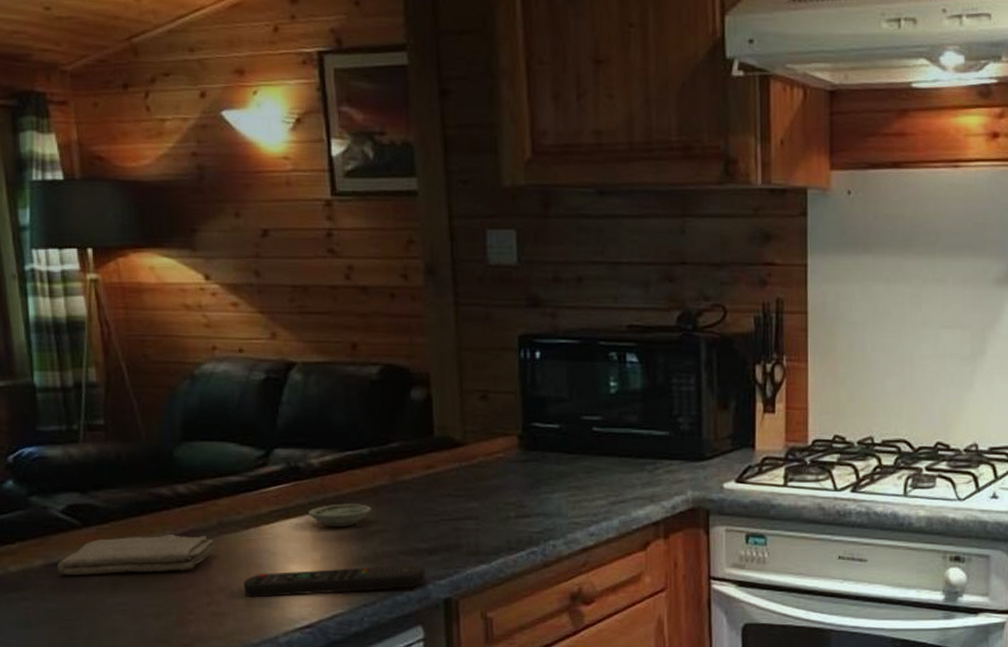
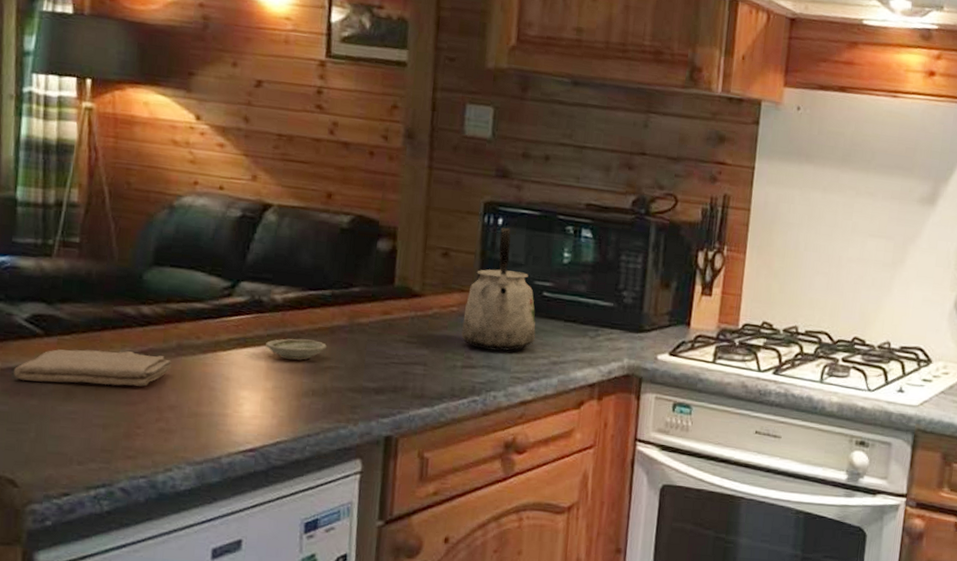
remote control: present [244,564,425,598] -> none [194,396,370,423]
kettle: none [511,362,591,496] -> present [461,228,536,351]

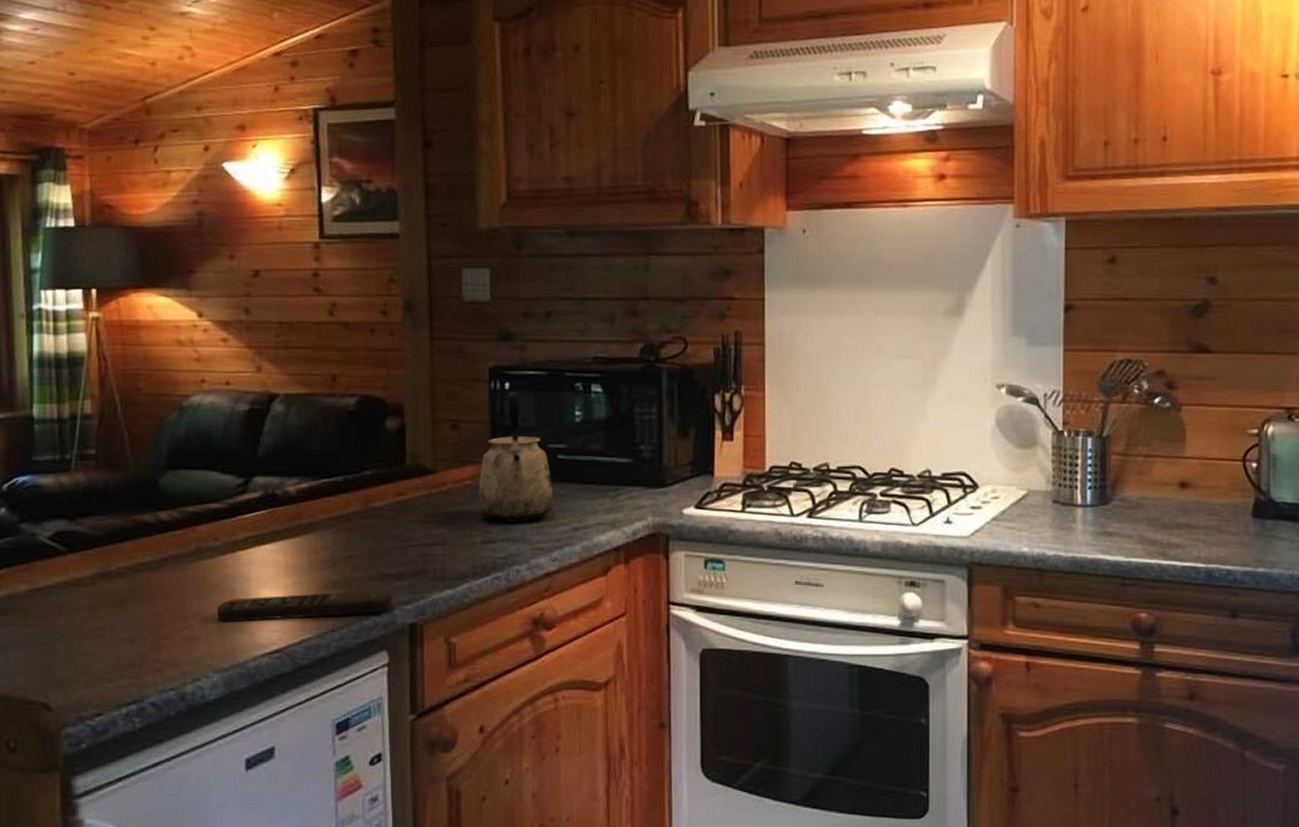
washcloth: present [14,349,172,387] -> none [41,560,192,600]
remote control: none [194,396,370,423] -> present [217,589,392,623]
saucer: present [266,338,327,360] -> none [283,530,343,552]

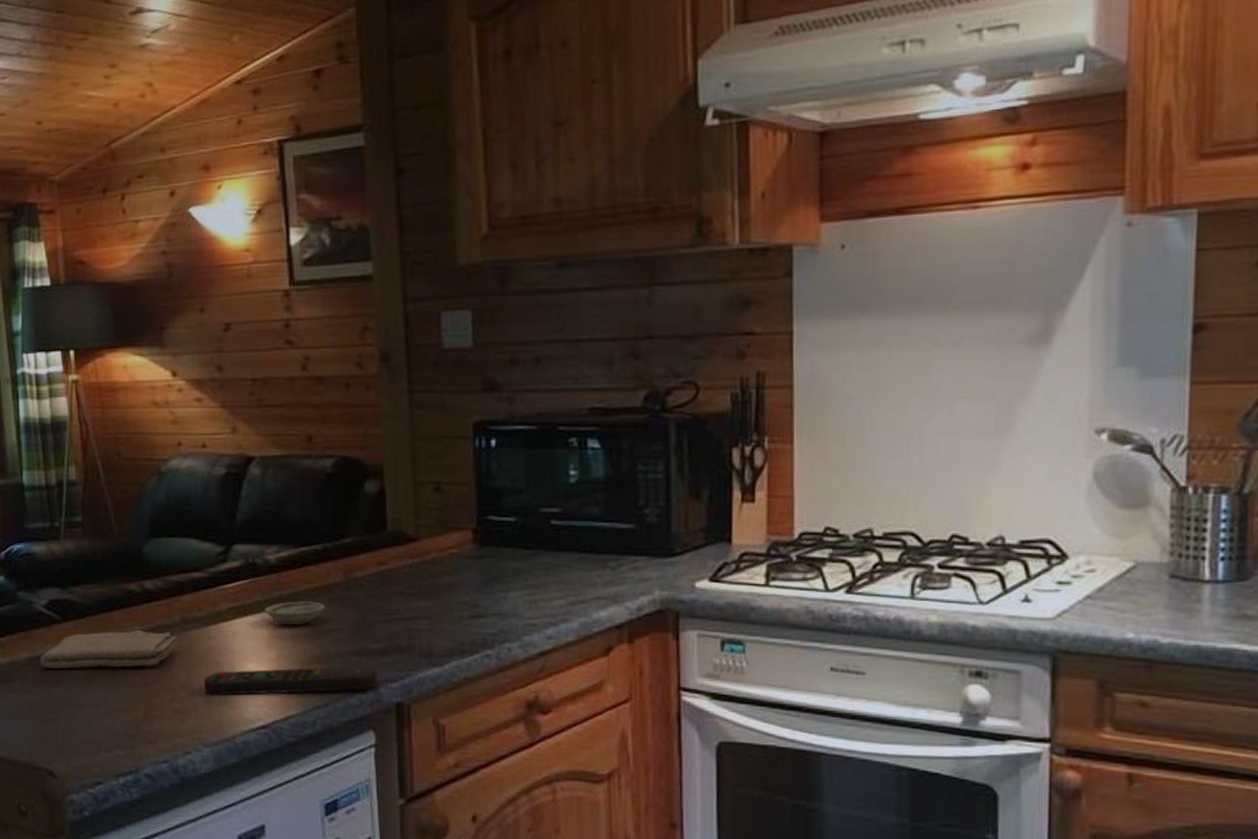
washcloth: none [41,560,192,600] -> present [40,630,178,669]
saucer: none [283,530,343,552] -> present [265,601,325,625]
kettle: present [478,392,555,522] -> none [465,450,548,595]

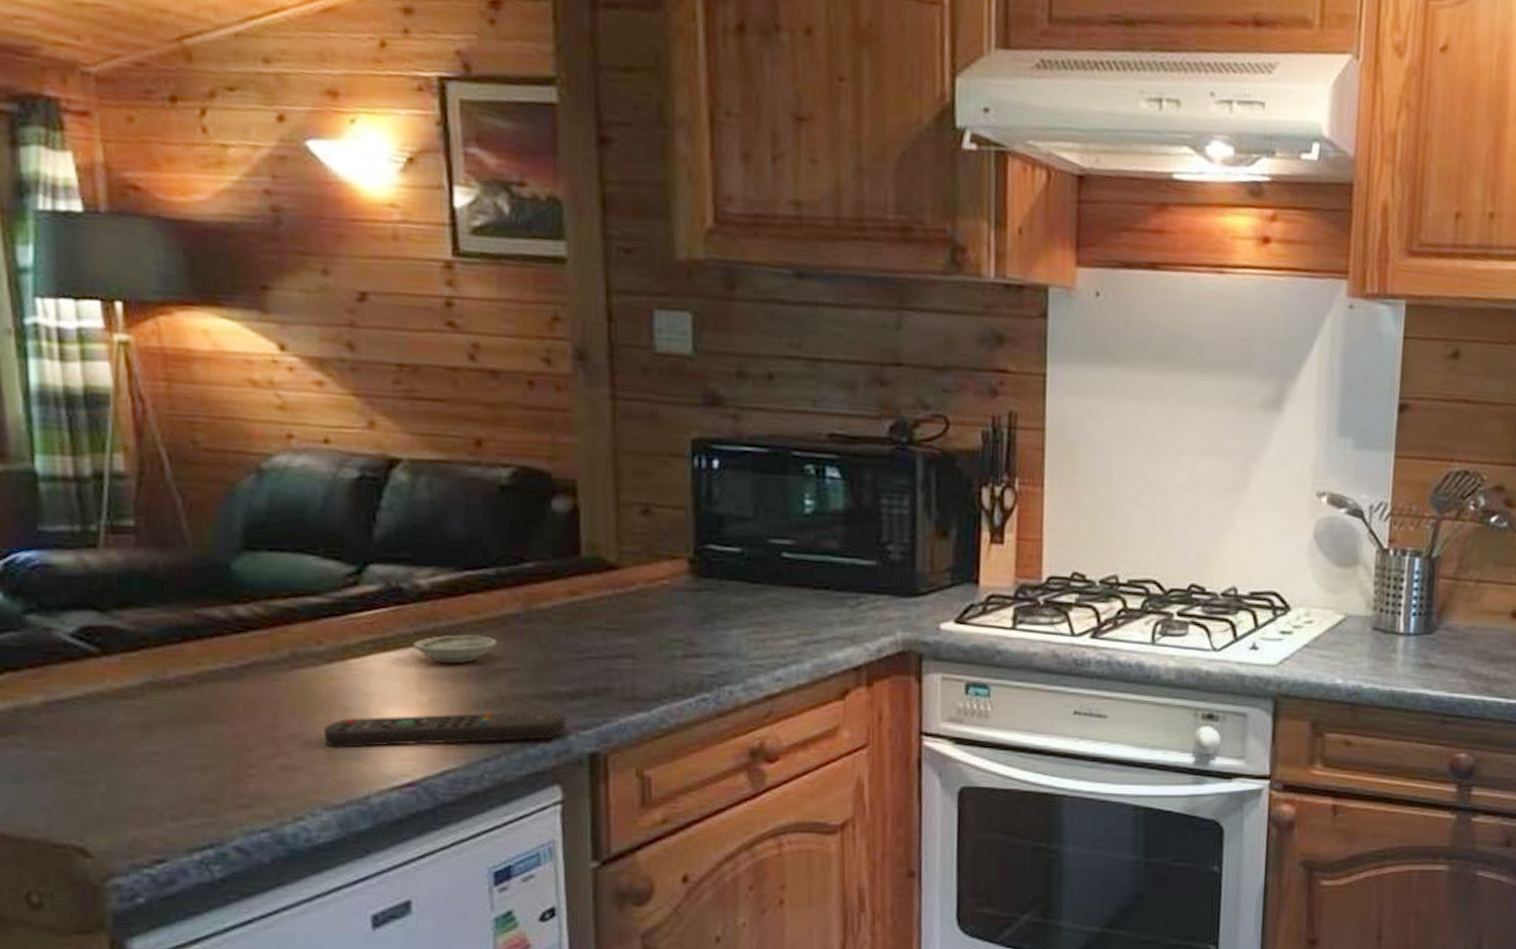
washcloth: present [40,630,178,669] -> none [64,667,286,716]

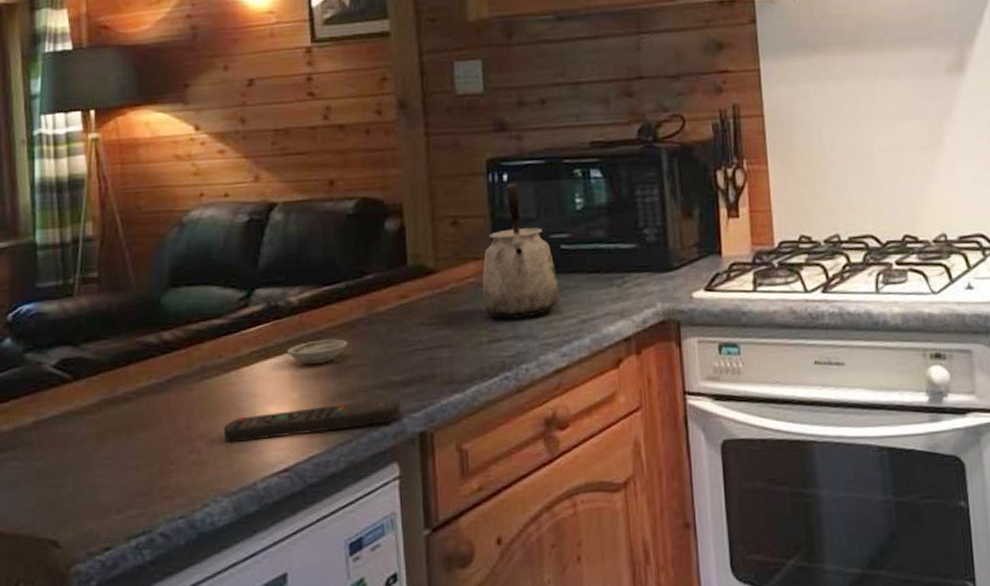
kettle: none [678,472,778,633] -> present [482,183,561,319]

